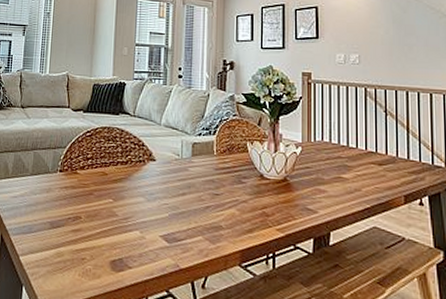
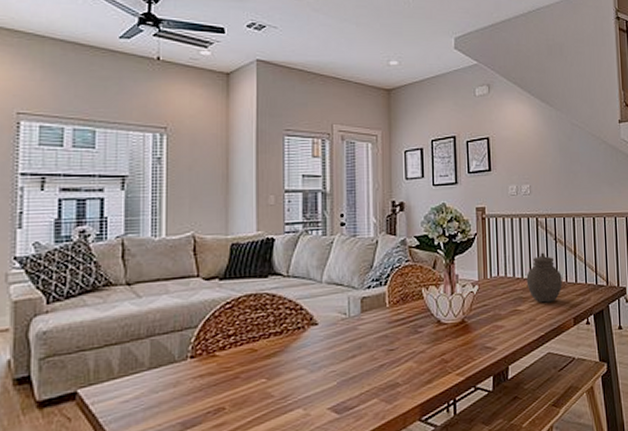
jar: none [352,123,392,176] -> present [526,252,562,303]

